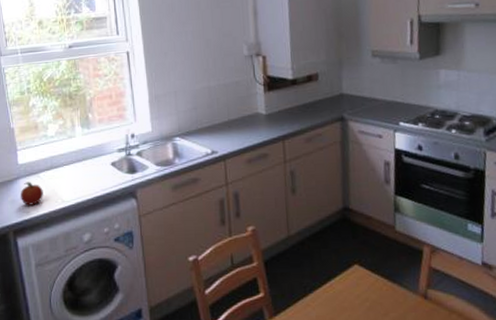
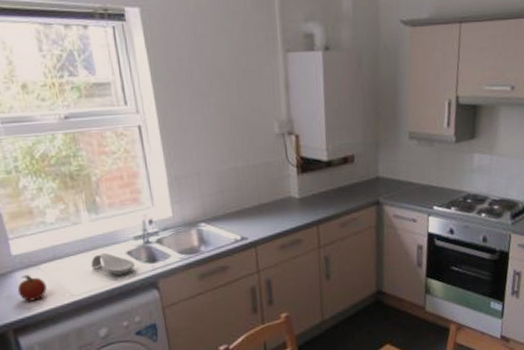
spoon rest: none [81,164,117,185] -> present [91,253,135,276]

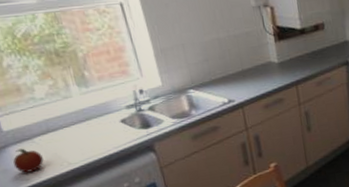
spoon rest: present [91,253,135,276] -> none [86,123,130,143]

